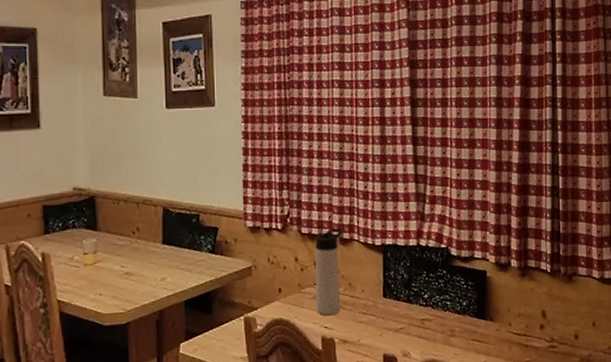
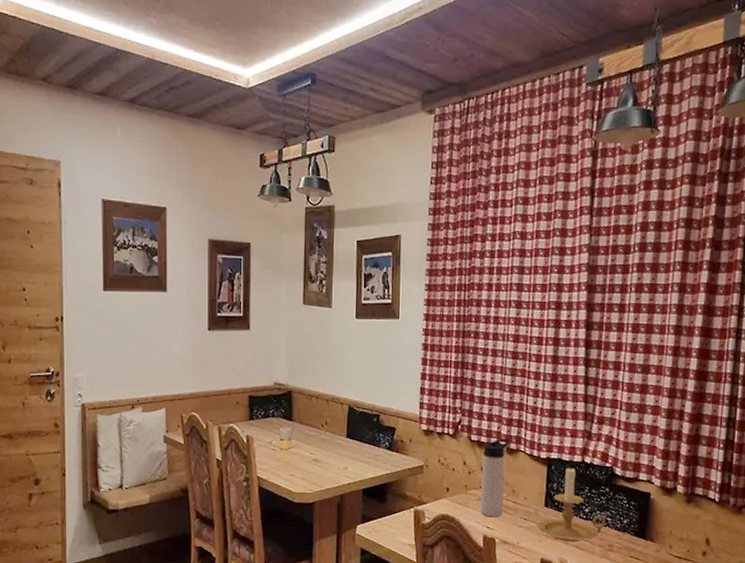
candle holder: none [377,251,446,333] -> present [537,466,607,542]

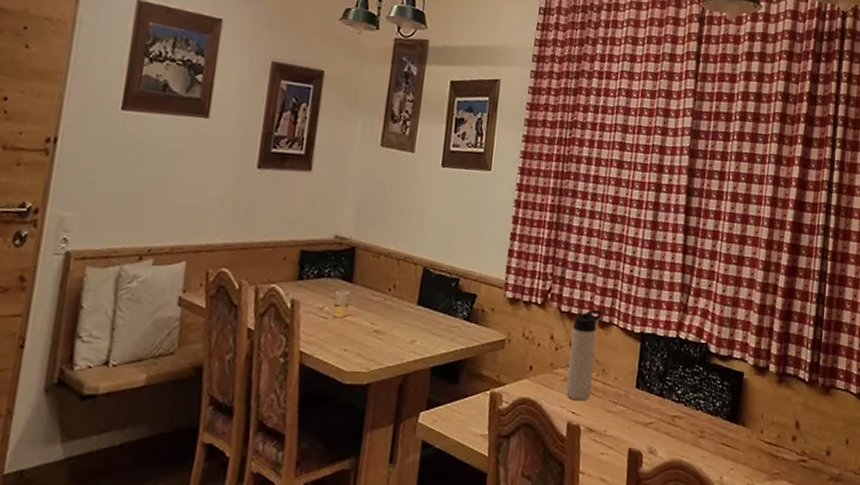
candle holder: present [537,466,607,542] -> none [626,342,700,429]

